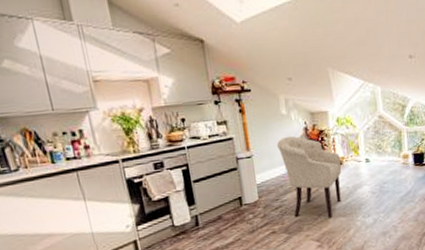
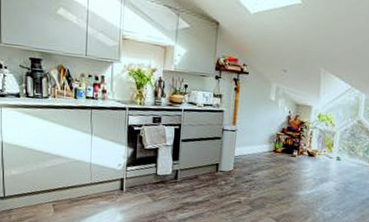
chair: present [277,136,342,218] -> none [260,120,315,202]

